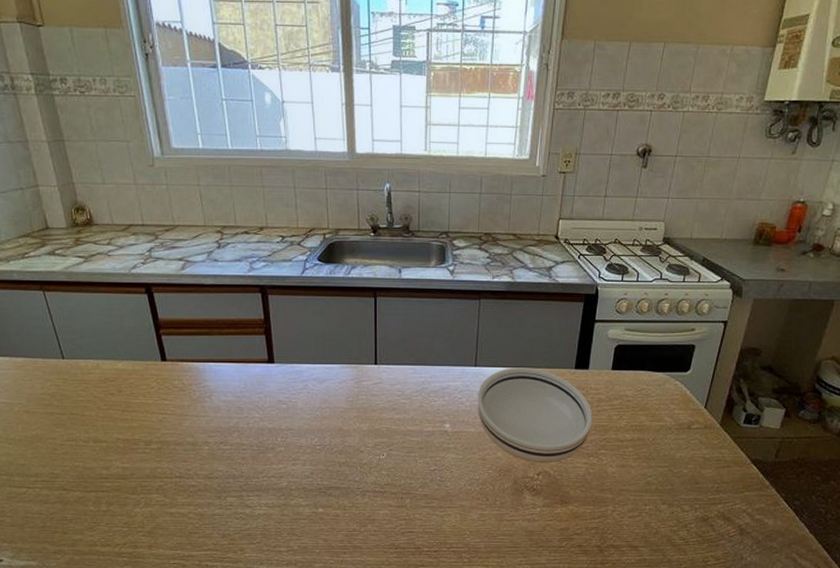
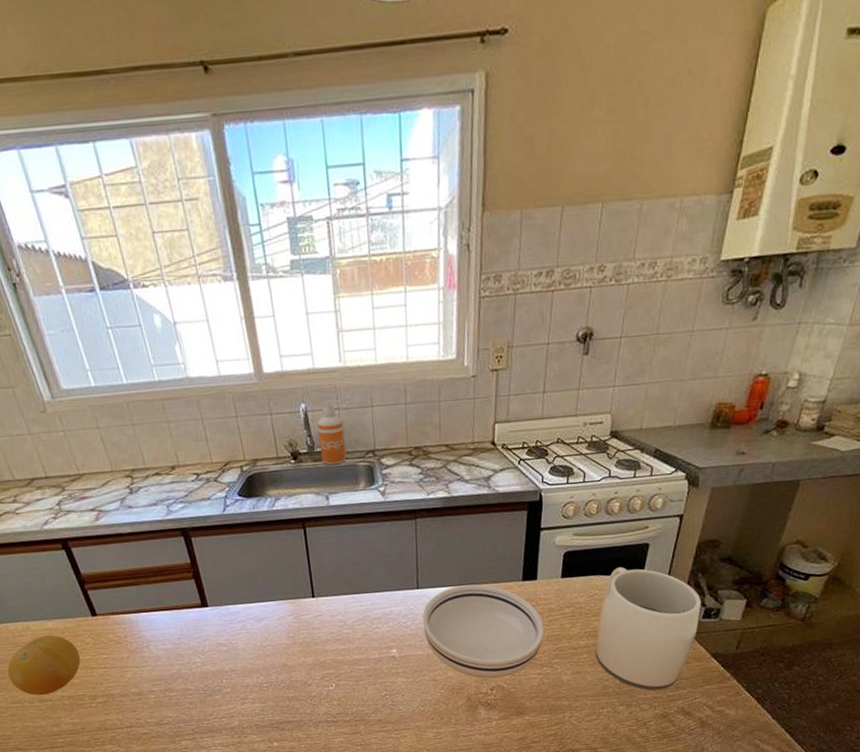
fruit: none [69,376,143,436] -> present [7,635,81,696]
soap dispenser: none [398,183,423,242] -> present [317,400,347,465]
mug: none [640,364,742,491] -> present [595,566,701,690]

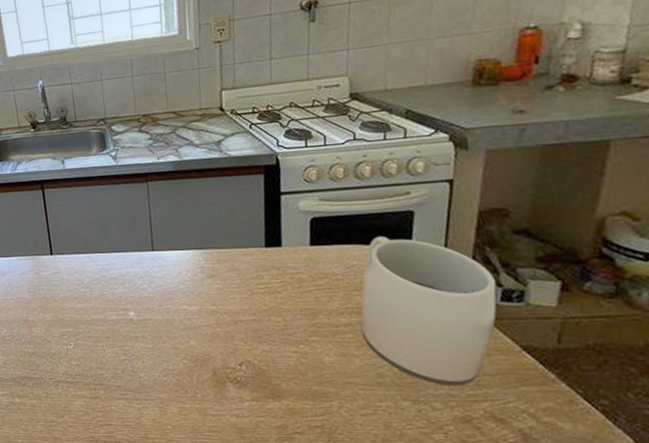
soap dispenser: present [317,400,347,465] -> none [53,76,80,133]
bowl: present [423,584,544,679] -> none [159,249,297,353]

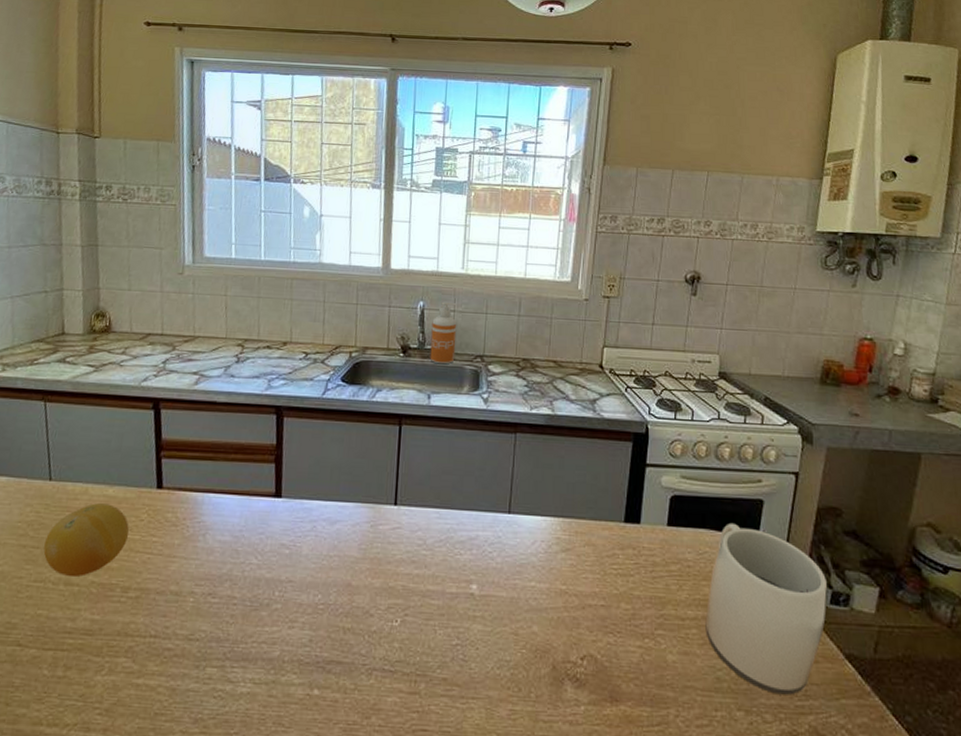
soap dispenser: none [53,76,80,133] -> present [429,301,457,365]

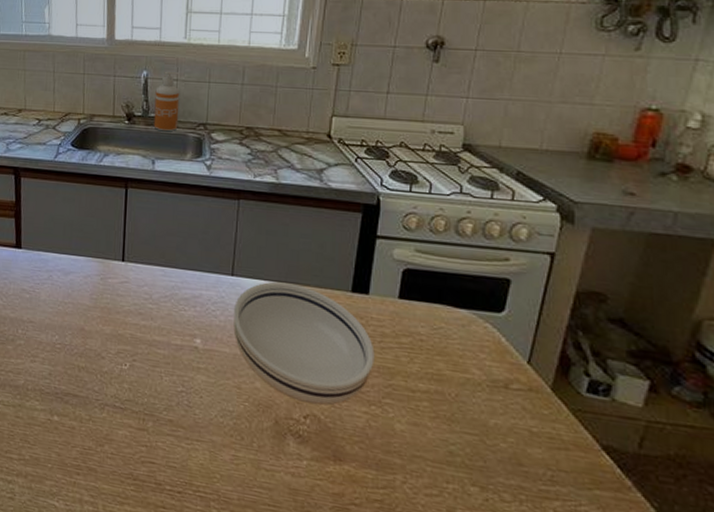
bowl: none [510,517,647,644] -> present [233,281,375,406]
mug: present [705,522,827,695] -> none [438,300,583,479]

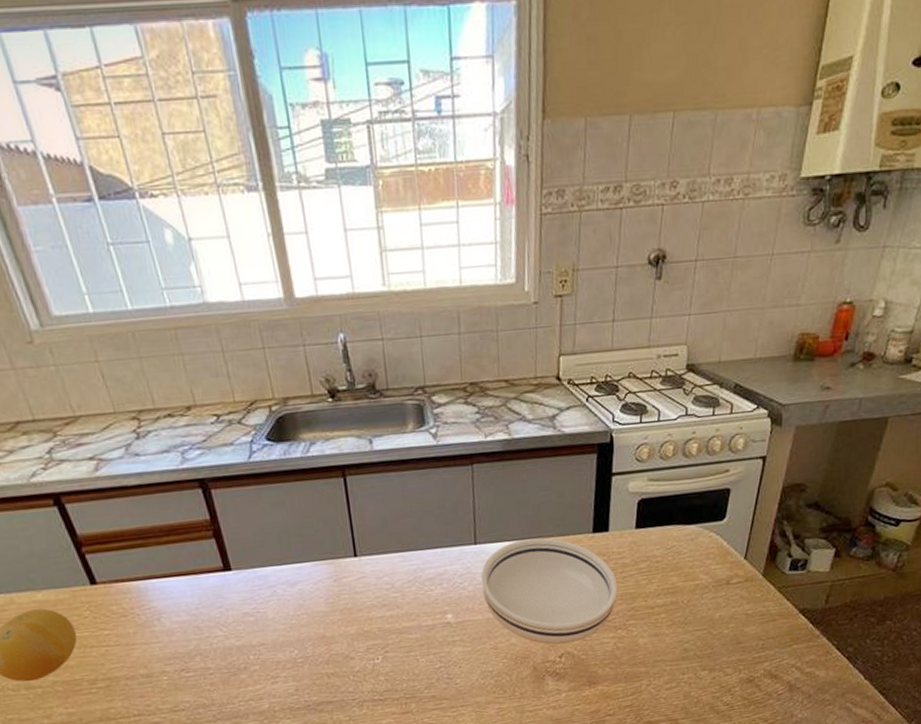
soap dispenser: present [153,71,180,132] -> none [358,329,393,404]

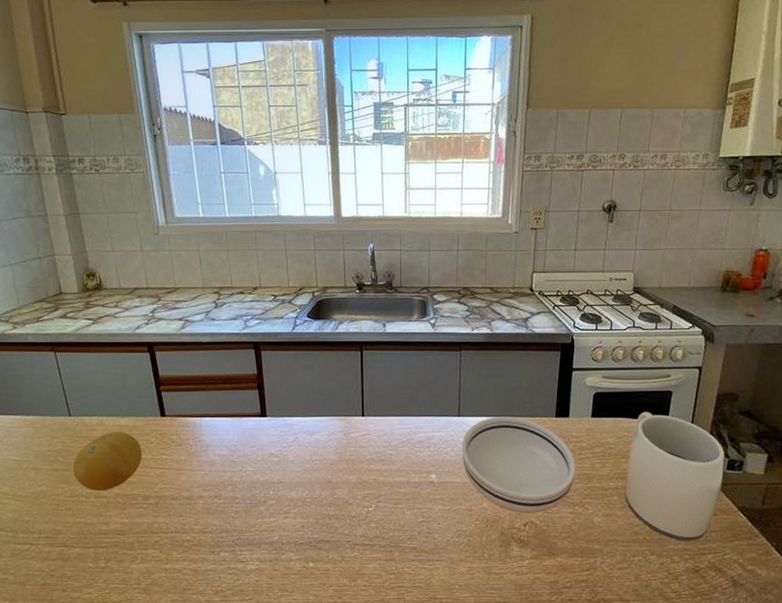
mug: none [673,514,787,652] -> present [624,411,725,541]

